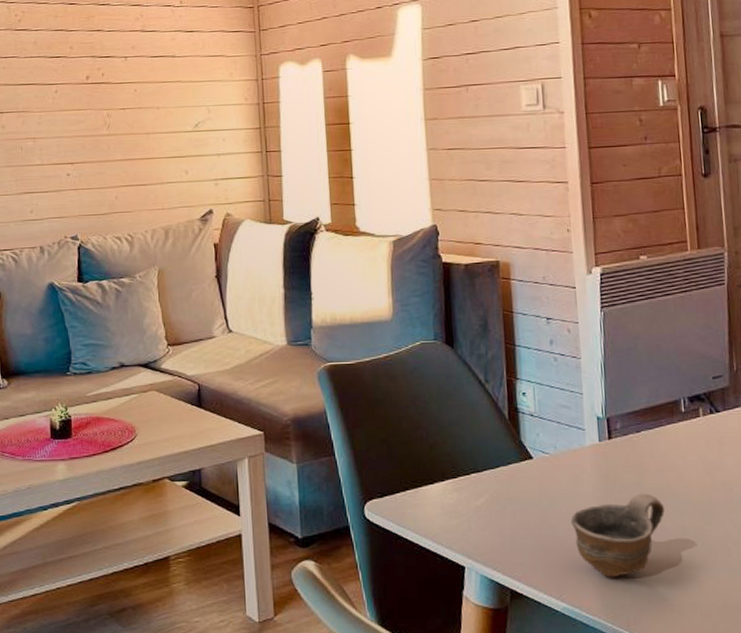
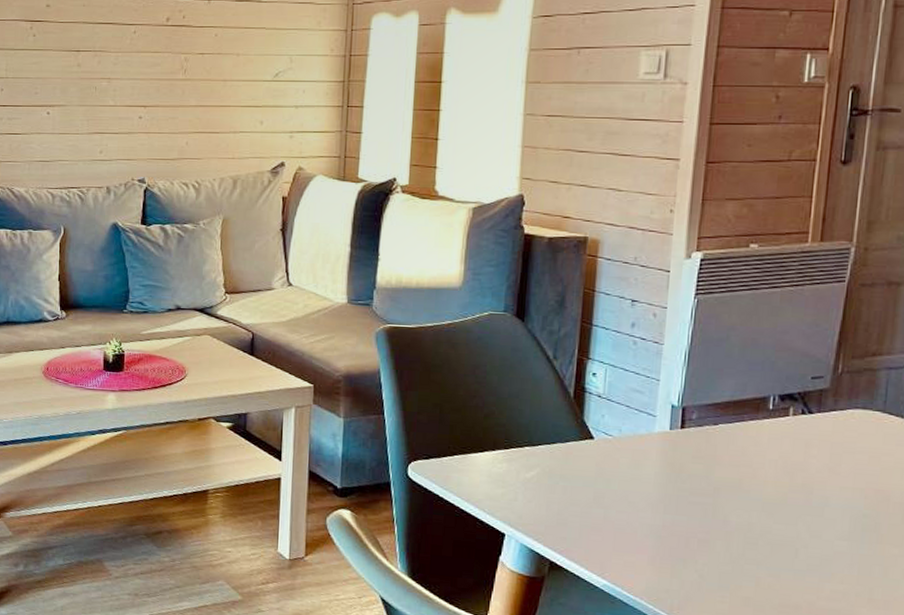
cup: present [570,493,665,578] -> none [625,485,731,563]

